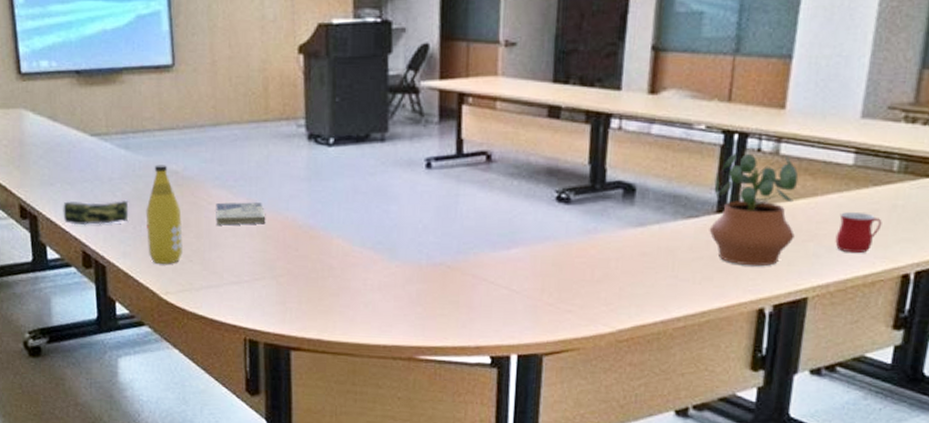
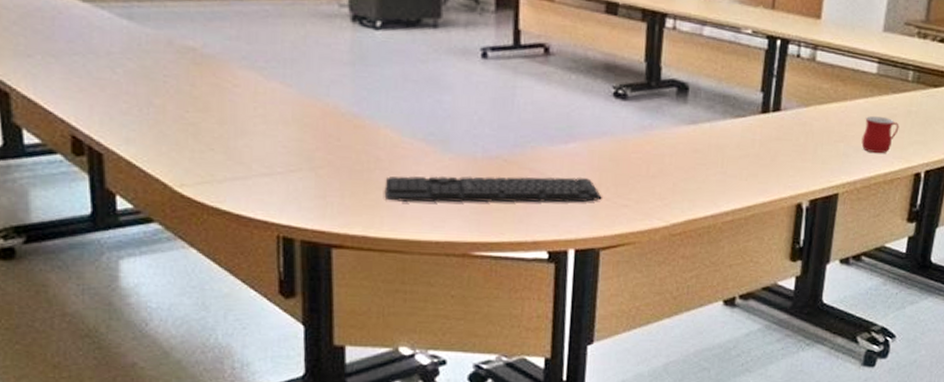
pencil case: present [63,200,130,226] -> none [45,76,135,106]
bottle: present [146,165,183,264] -> none [155,39,202,153]
book: present [216,202,266,226] -> none [243,85,303,111]
keyboard: none [337,282,545,309] -> present [384,175,602,203]
potted plant: present [709,154,799,267] -> none [754,58,832,164]

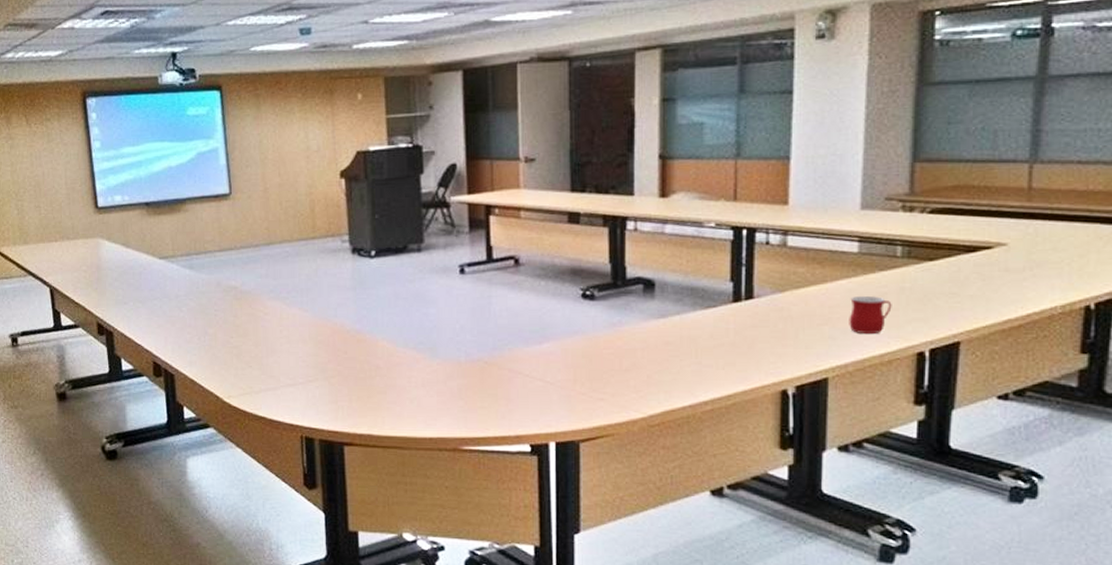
keyboard: present [384,175,602,203] -> none [384,374,578,404]

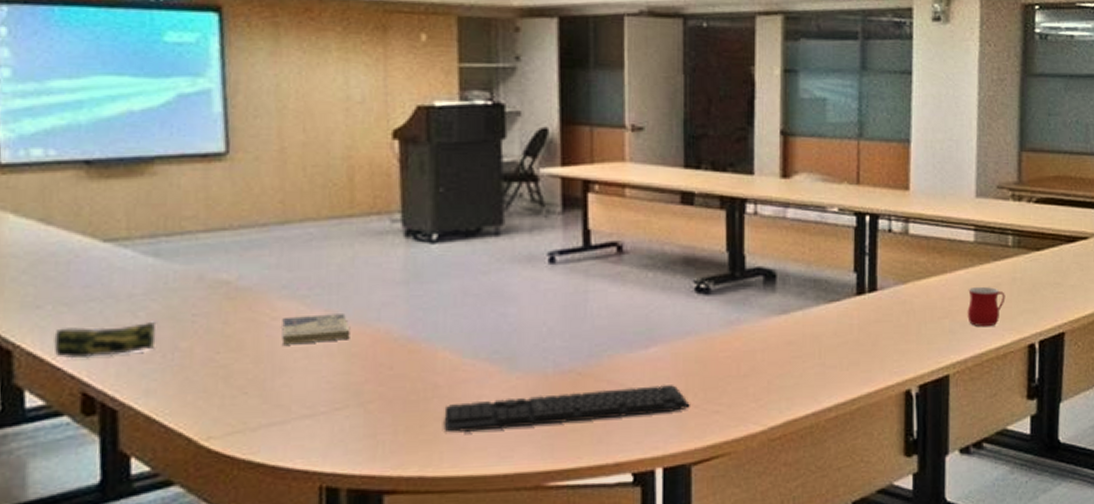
pencil case: none [135,314,195,339] -> present [53,321,159,359]
book: none [271,311,317,333] -> present [282,314,350,345]
keyboard: none [384,374,578,404] -> present [443,384,690,433]

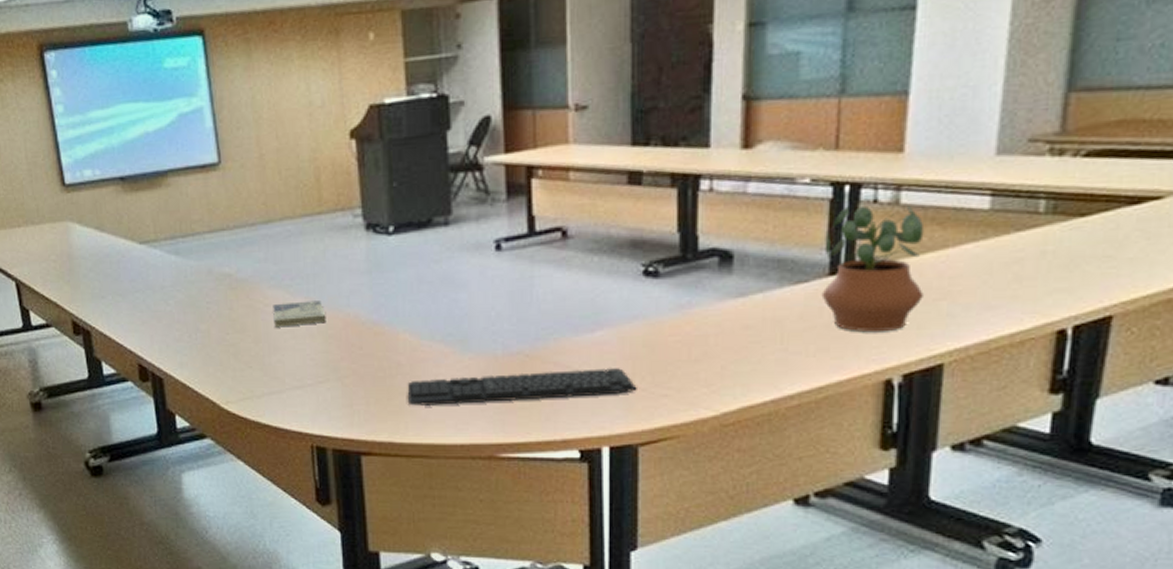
pencil case: present [53,321,159,359] -> none [115,307,184,338]
potted plant: none [851,235,931,347] -> present [821,205,925,333]
mug: present [967,287,1006,327] -> none [973,263,1029,310]

